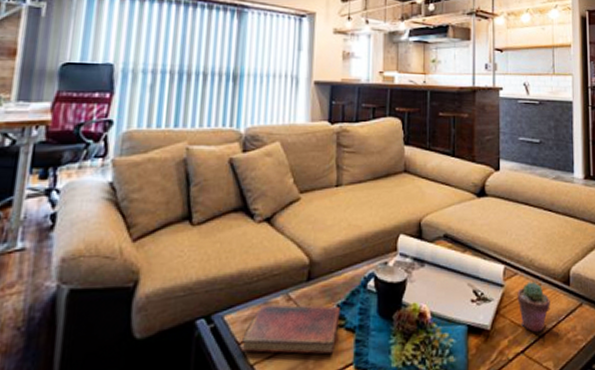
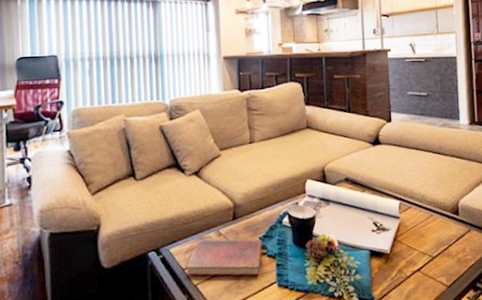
potted succulent: present [517,281,550,333] -> none [412,213,442,255]

